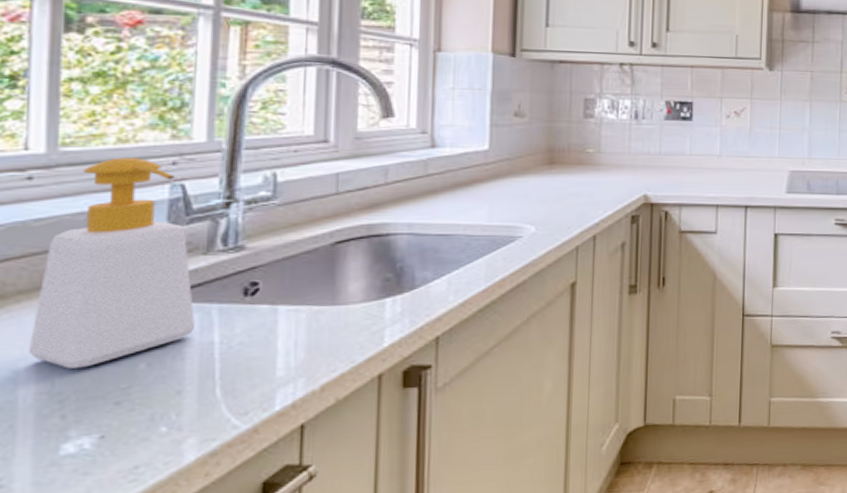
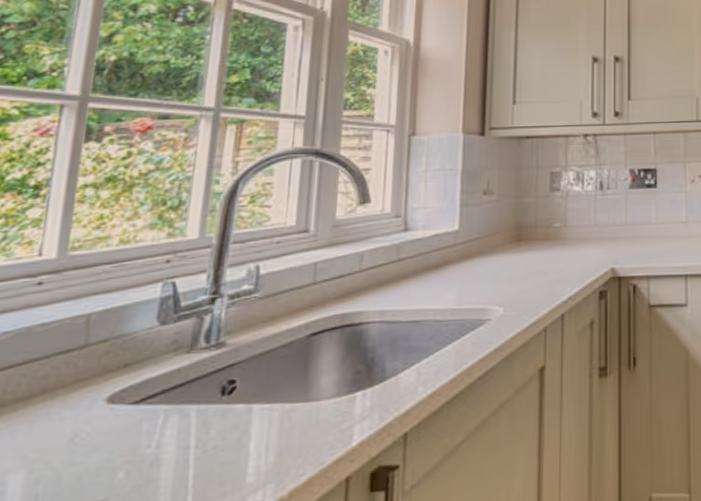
soap bottle: present [28,157,196,369] -> none [17,257,174,480]

